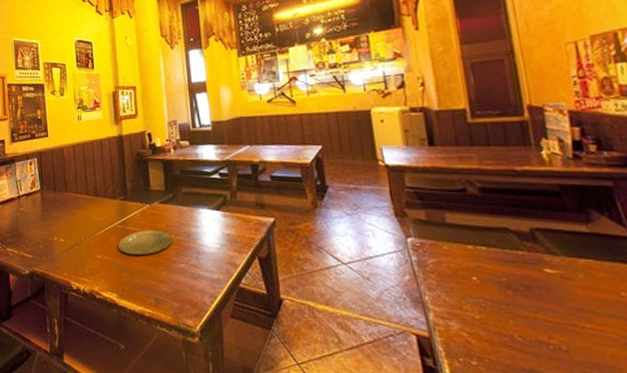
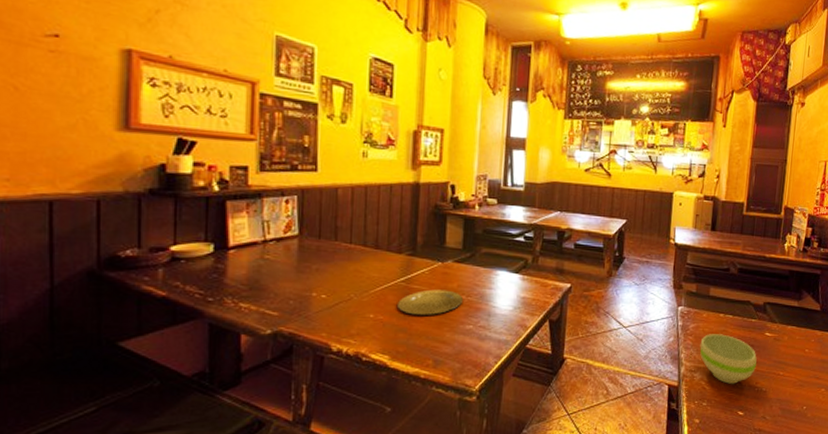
bowl: none [447,271,542,338] -> present [699,334,757,384]

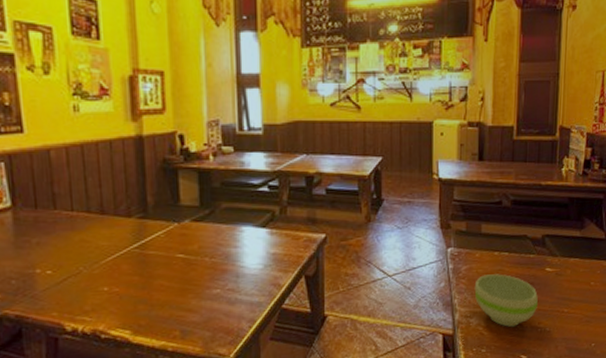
plate: present [398,289,463,315] -> none [134,253,206,284]

